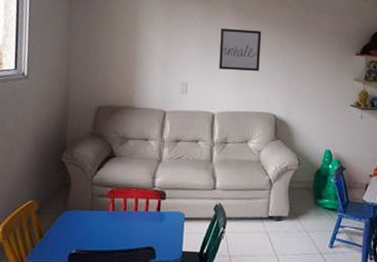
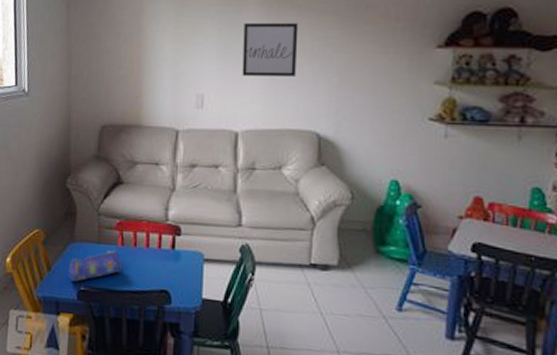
pencil case: none [60,215,113,246] -> present [68,250,123,282]

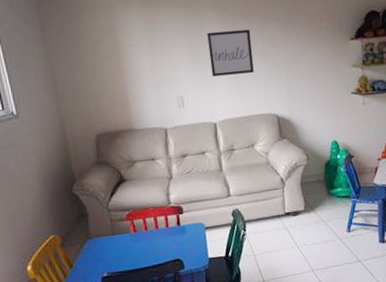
pencil case: present [68,250,123,282] -> none [89,237,139,272]

